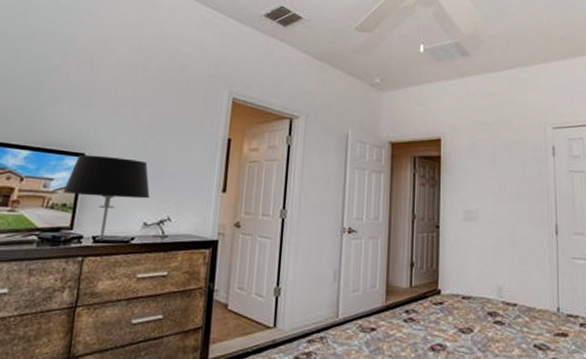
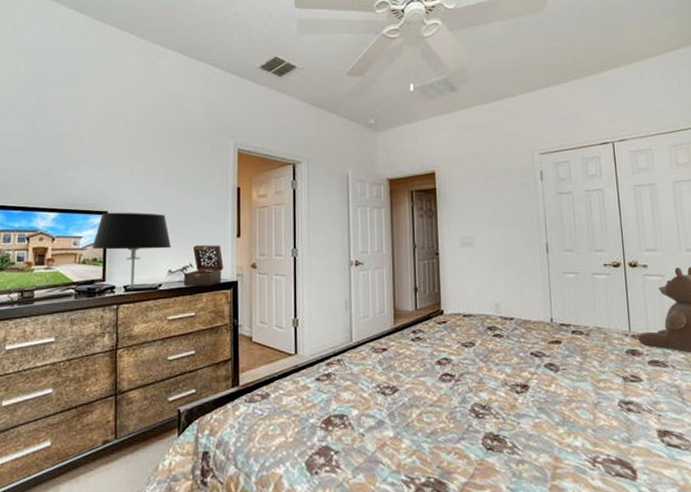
jewelry box: none [159,198,205,244] -> present [184,245,224,286]

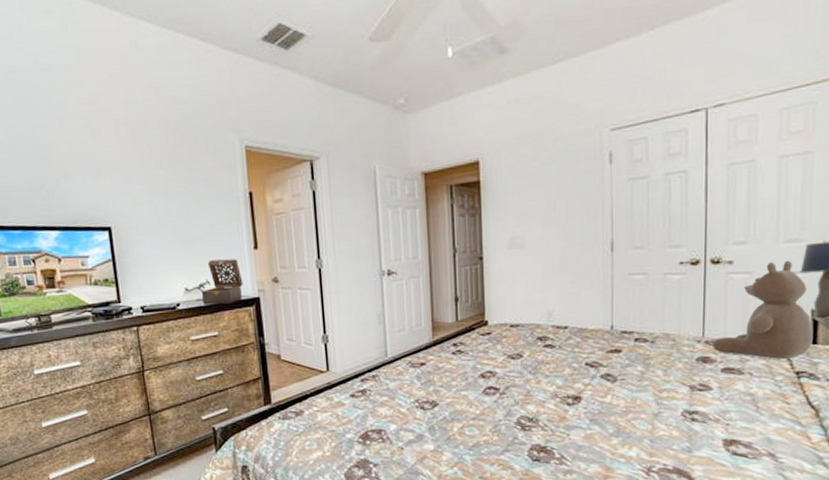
table lamp: present [92,212,171,290] -> none [101,226,184,311]

